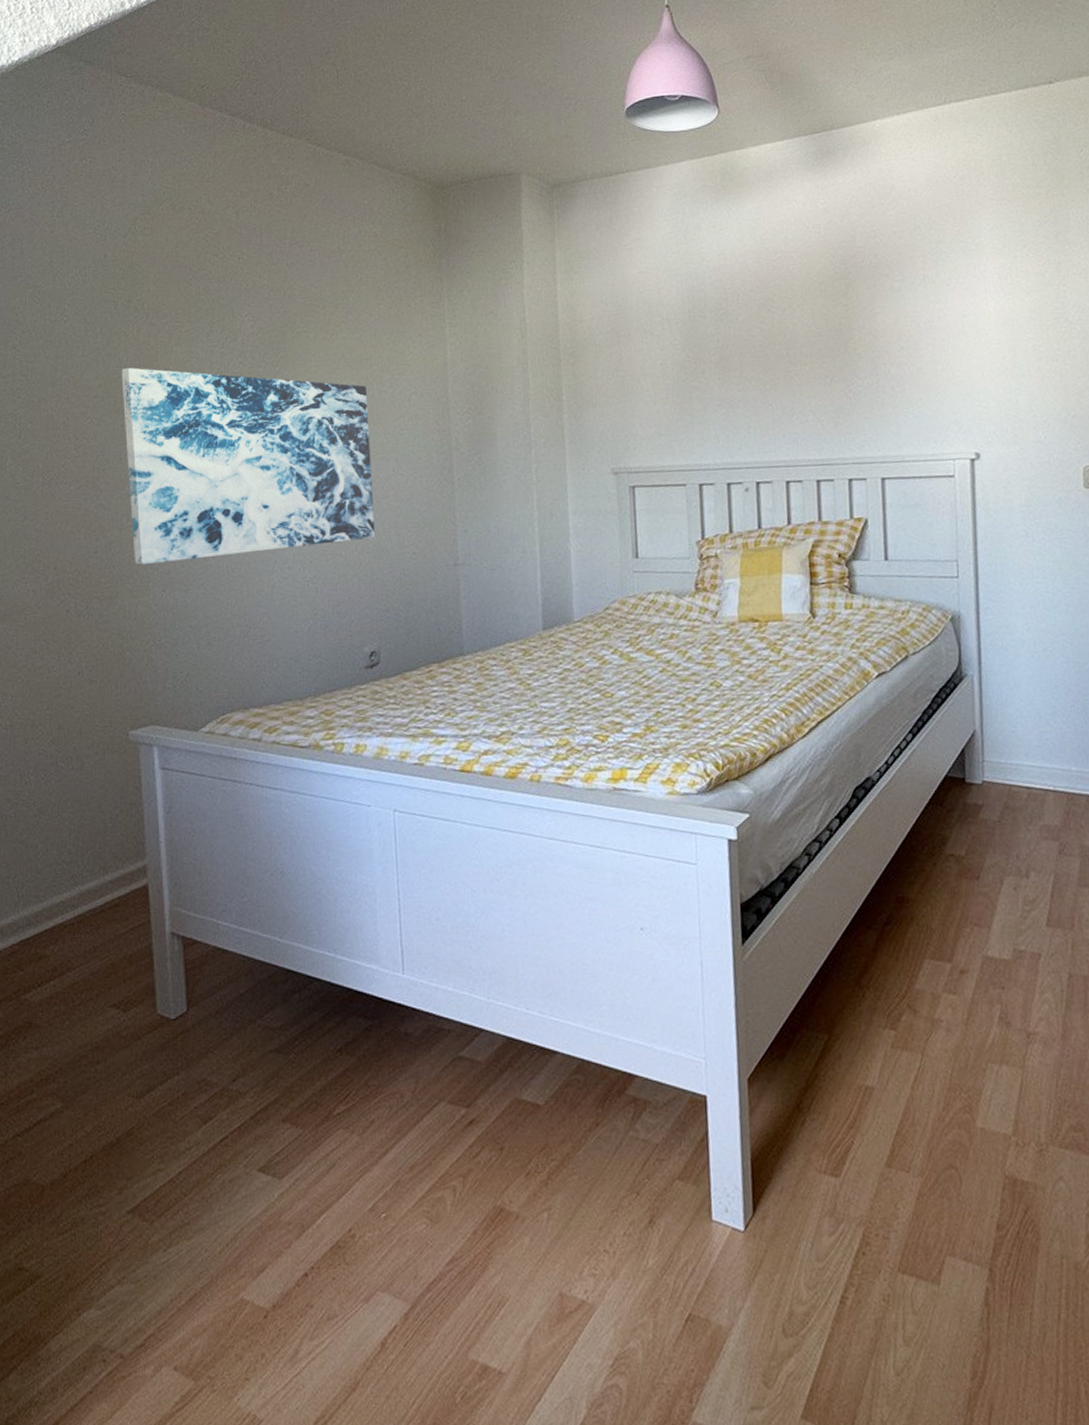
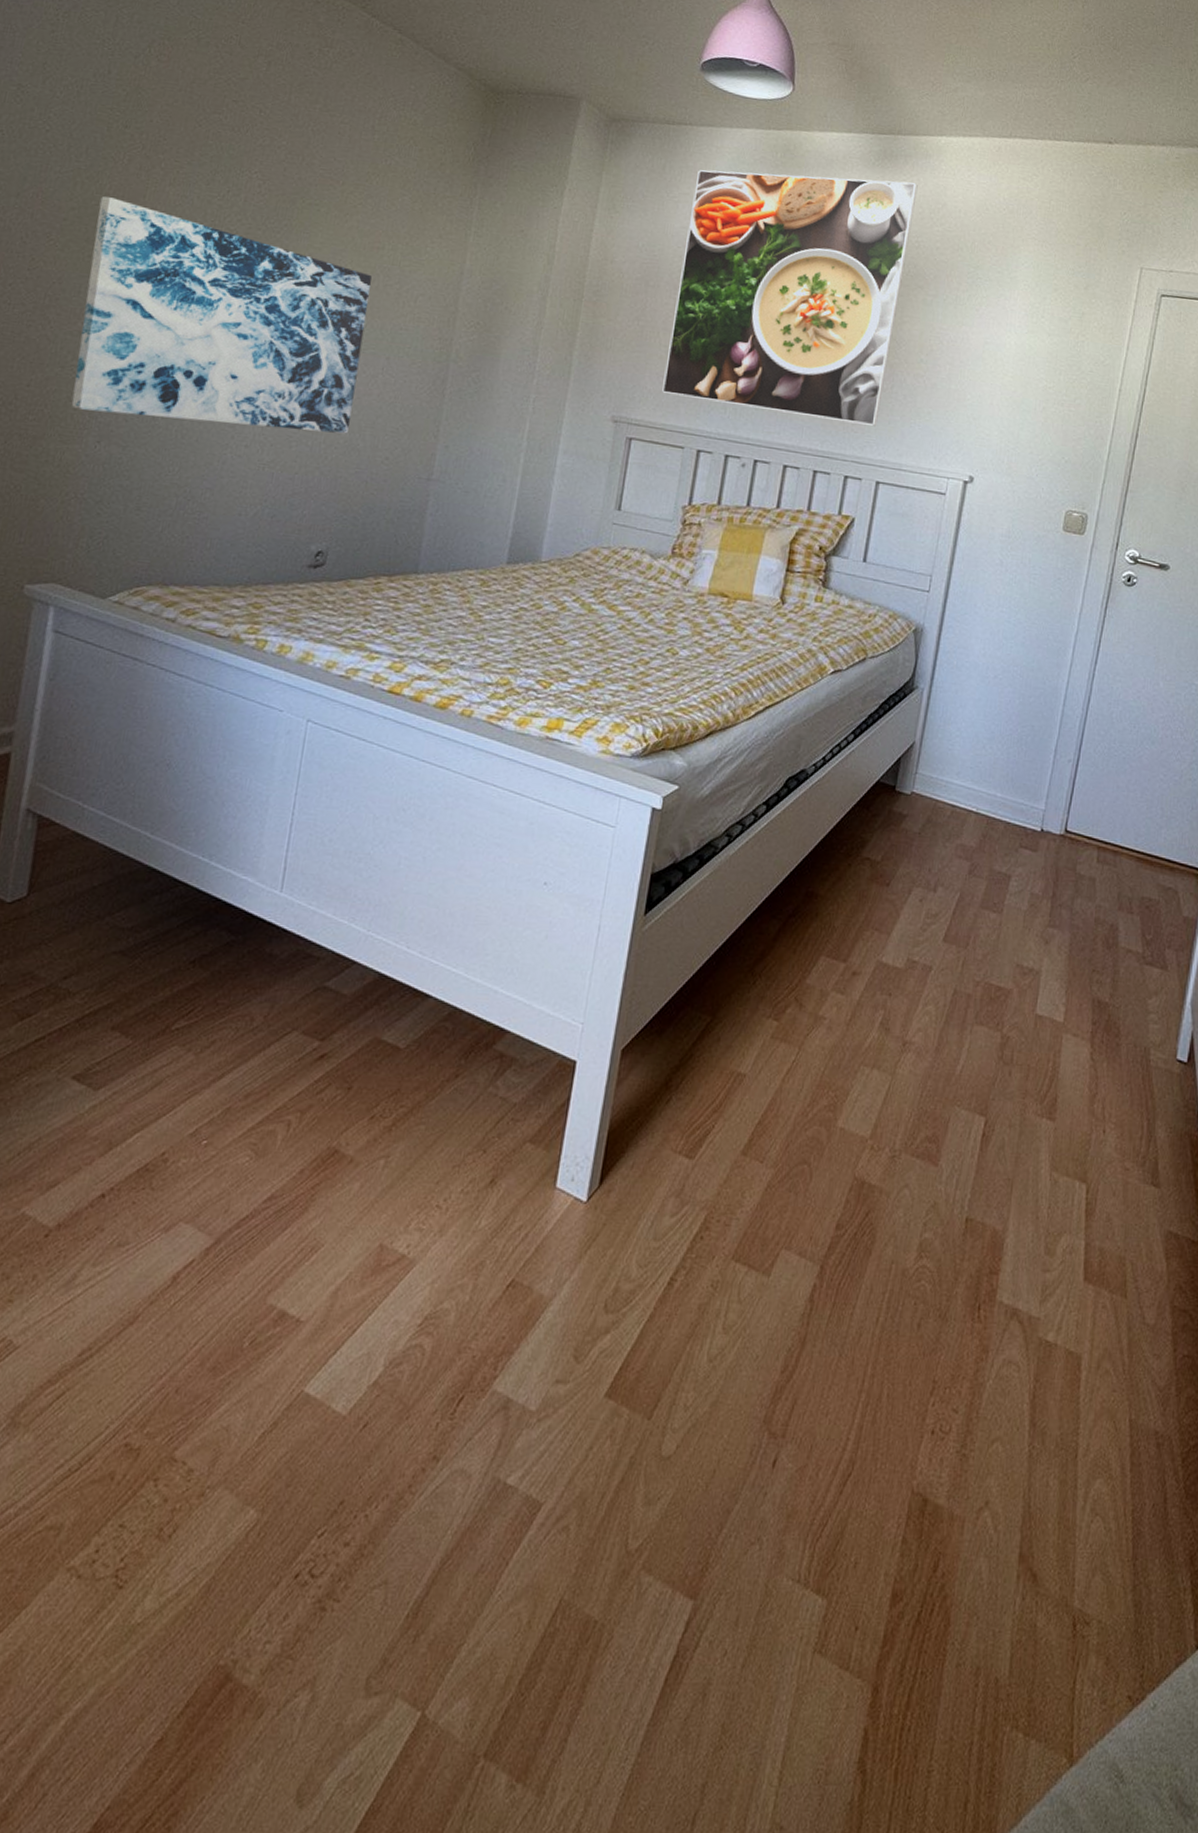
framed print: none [644,173,871,437] -> present [662,170,918,427]

